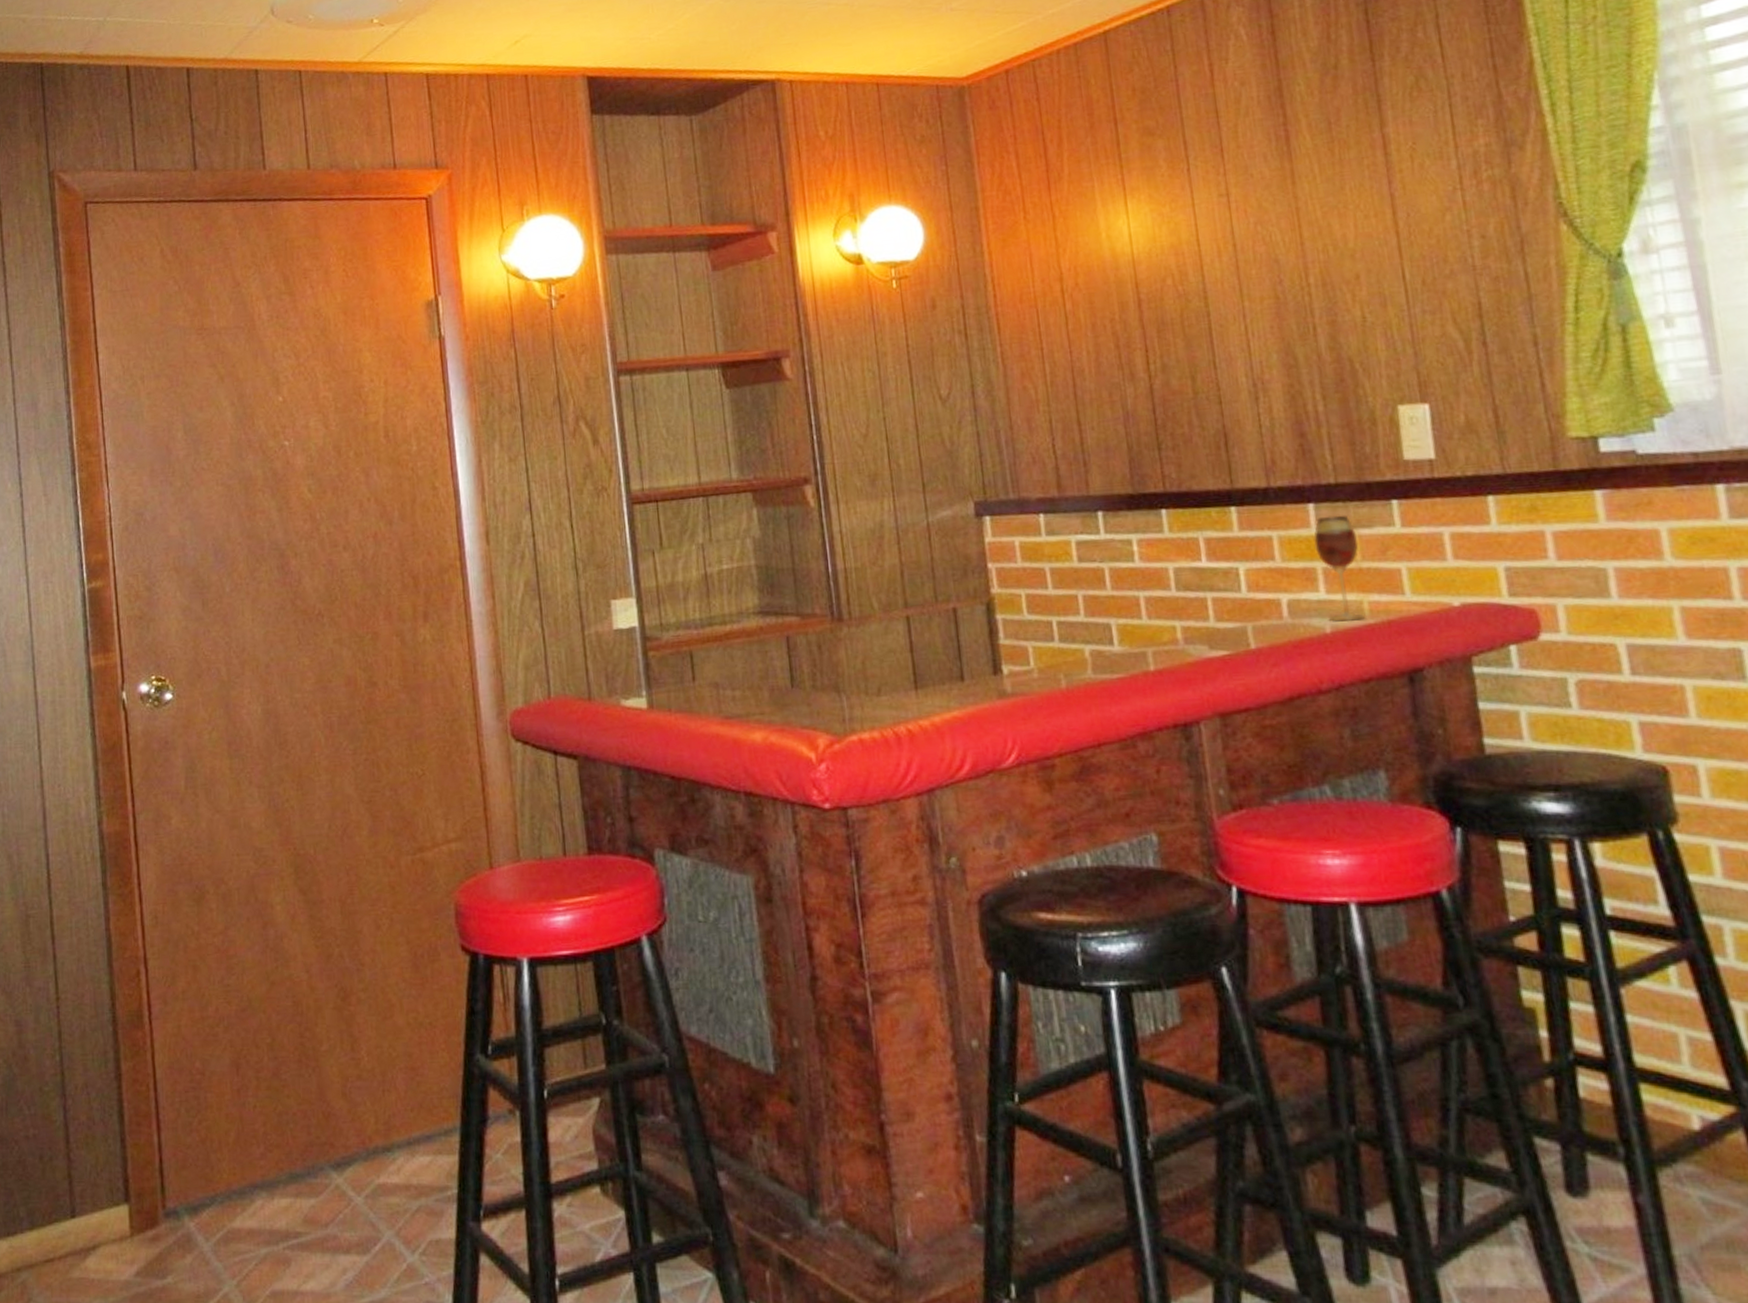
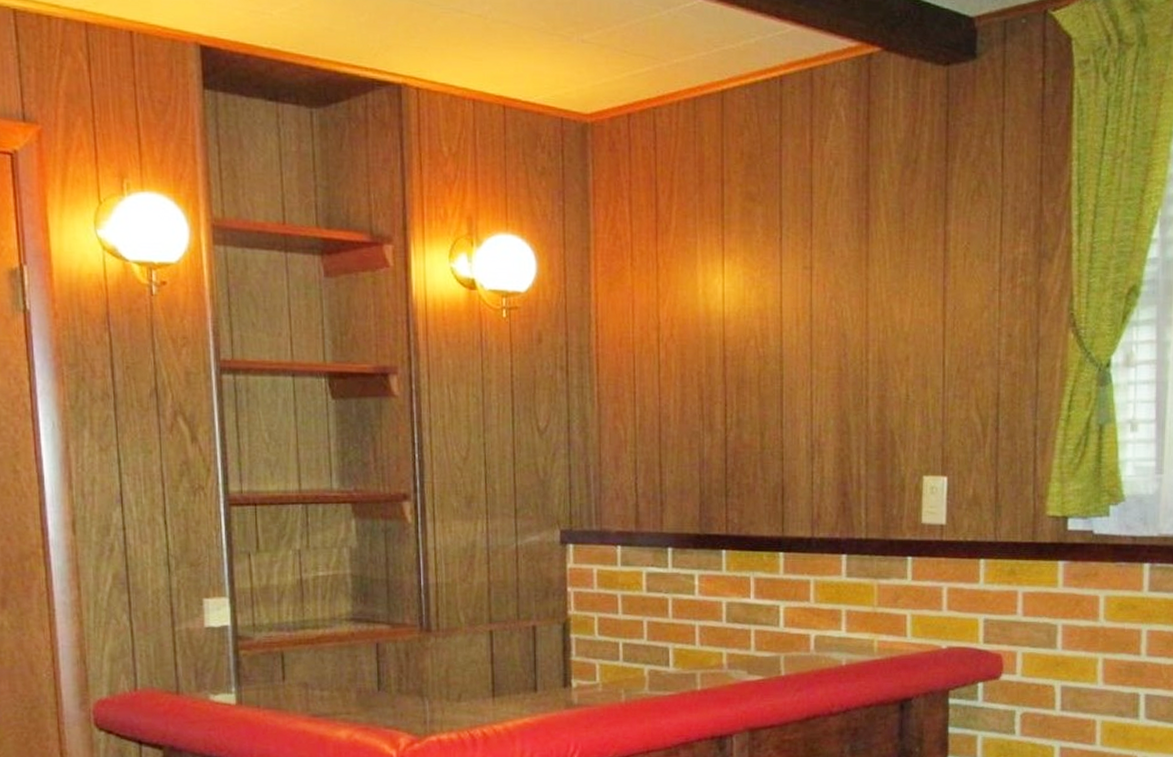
wineglass: present [1314,515,1366,622] -> none [843,566,877,657]

